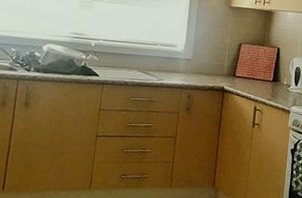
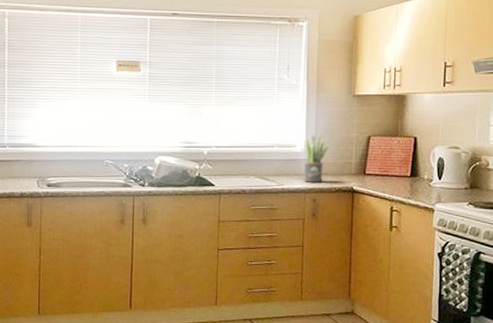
potted plant: none [181,36,206,81] -> present [303,133,329,183]

